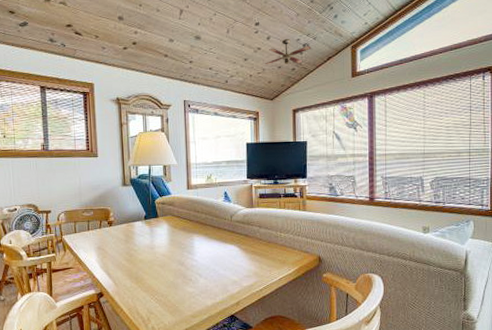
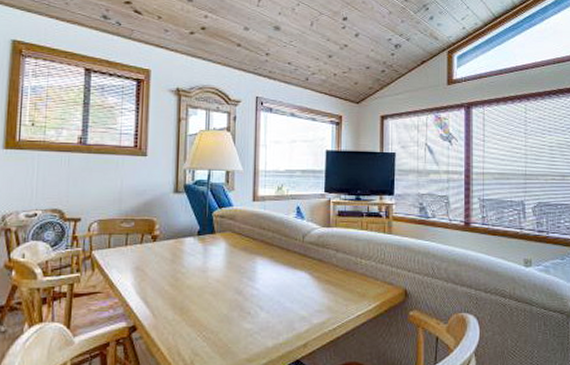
ceiling fan: present [265,38,311,65] -> none [352,37,404,66]

